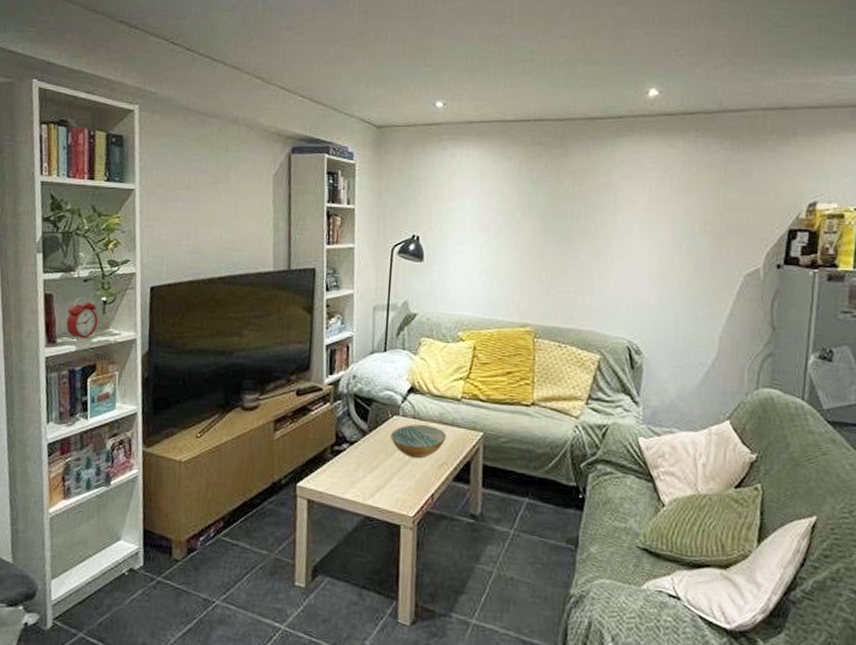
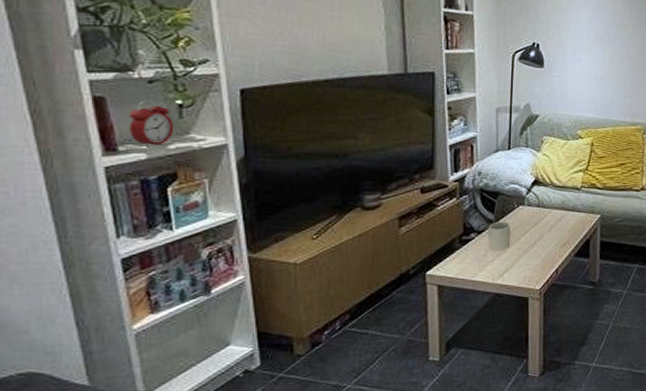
mug: none [359,432,385,467] -> present [488,221,511,252]
bowl: present [391,424,447,459] -> none [517,212,569,241]

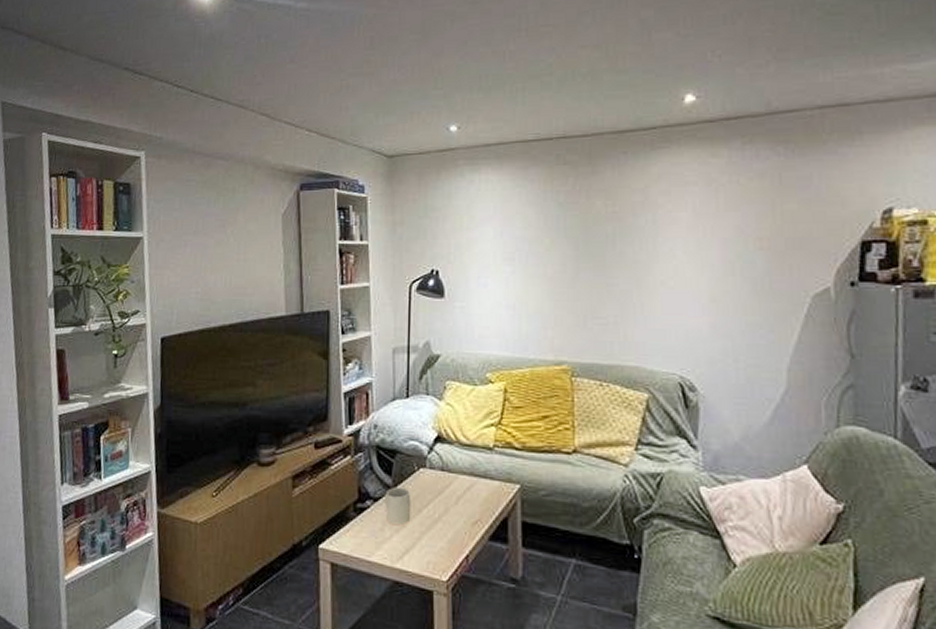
alarm clock: present [129,100,174,148] -> none [78,351,110,397]

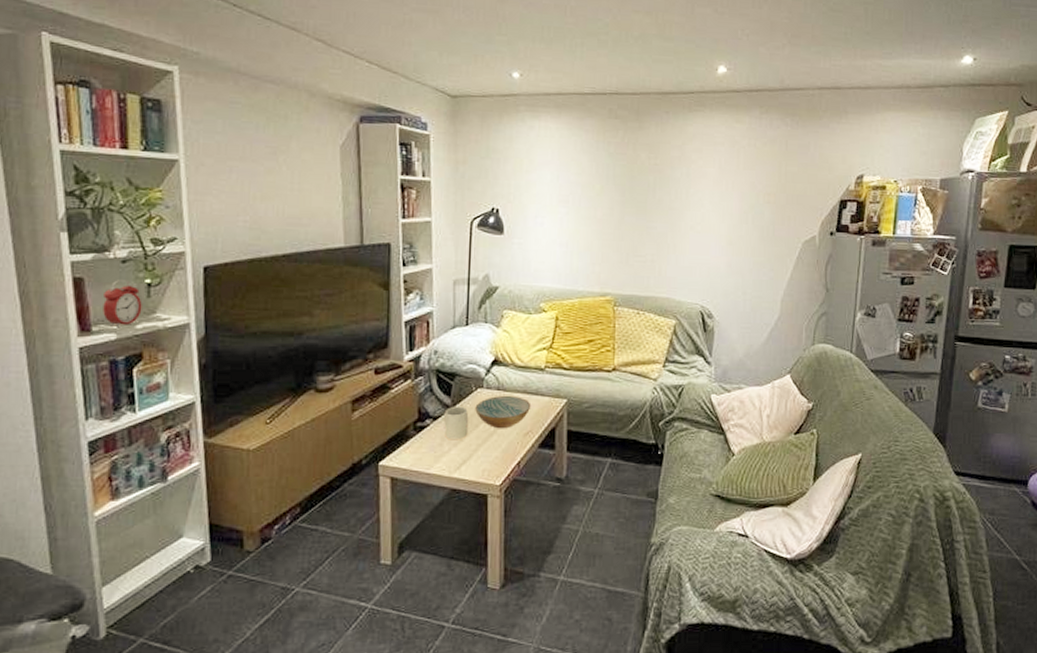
alarm clock: none [78,351,110,397] -> present [103,280,142,328]
bowl: none [418,478,480,516] -> present [475,396,531,429]

